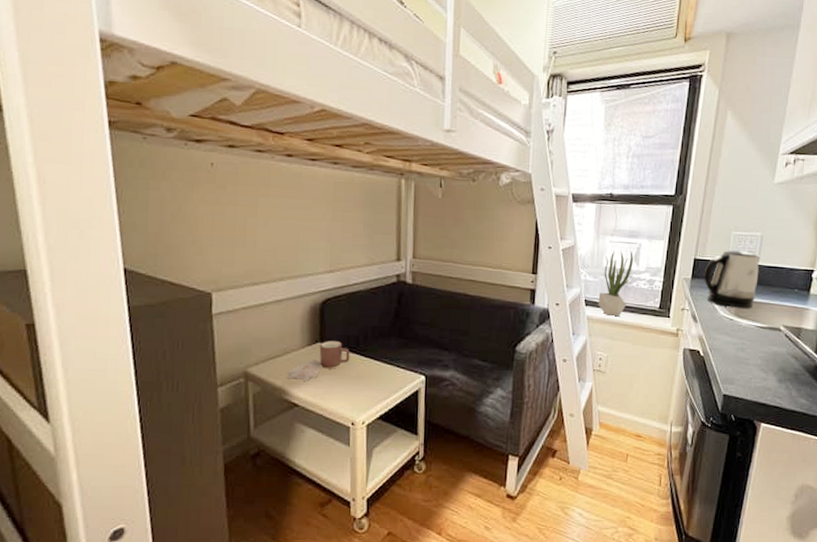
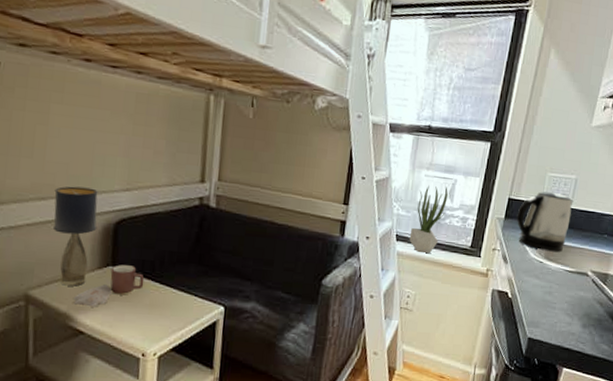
table lamp: none [265,271,305,363] -> present [52,186,98,286]

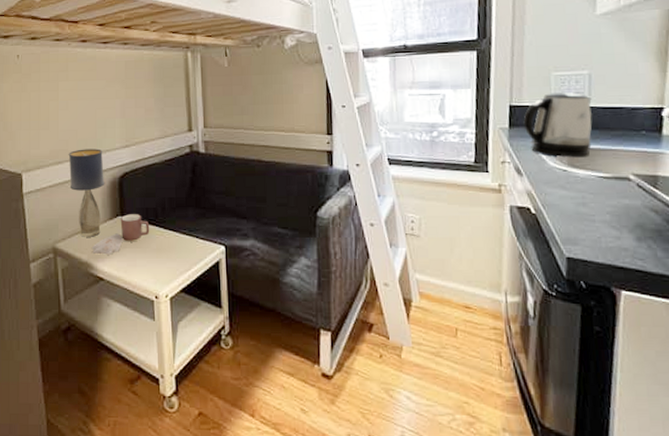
potted plant: present [409,186,448,254] -> none [402,103,439,175]

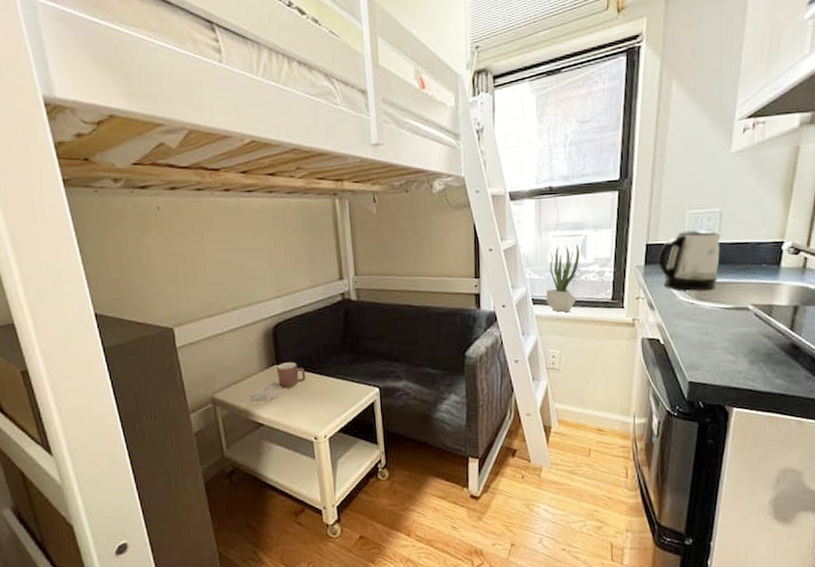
table lamp: present [68,148,105,237] -> none [219,300,259,387]
potted plant: none [402,103,439,175] -> present [546,244,580,313]

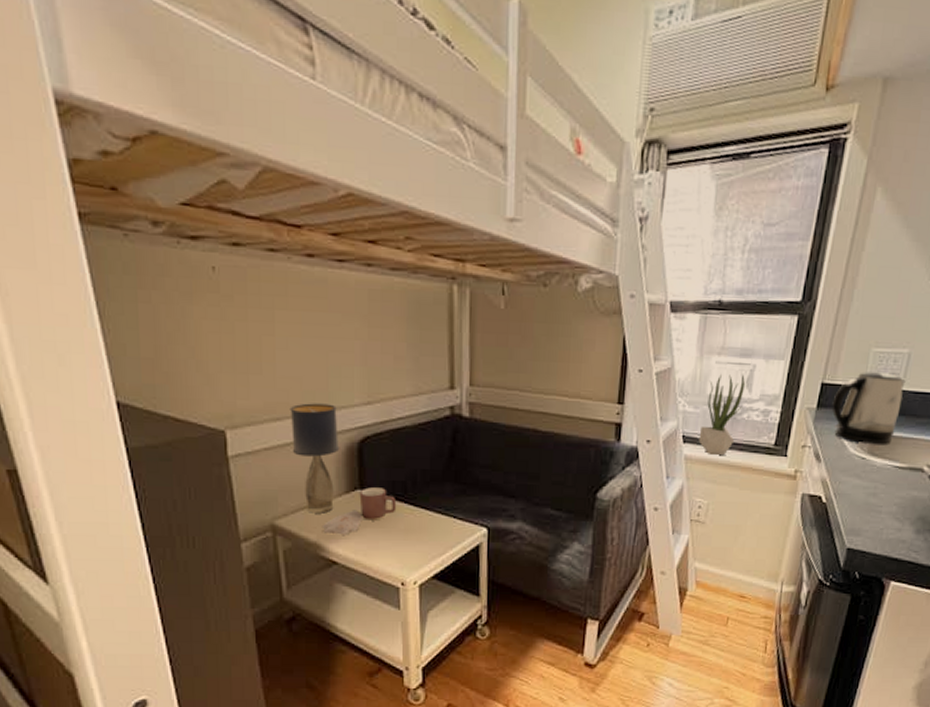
table lamp: none [219,300,259,387] -> present [290,403,340,514]

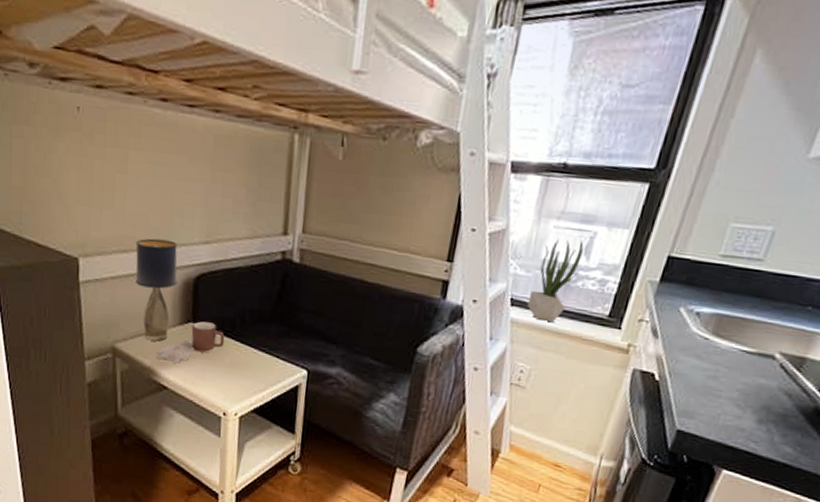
kettle: present [832,371,906,446] -> none [676,247,765,328]

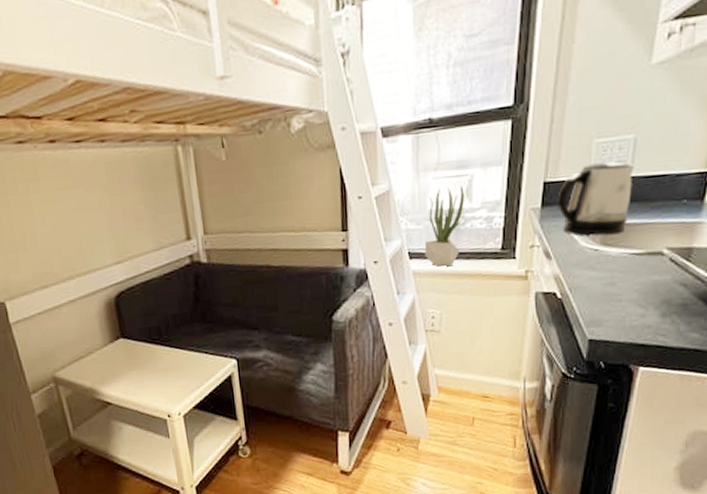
table lamp: present [135,238,178,342] -> none [54,267,101,364]
tissue: present [156,340,194,363] -> none [94,356,128,380]
mug: present [191,321,225,353] -> none [121,334,155,365]
kettle: none [676,247,765,328] -> present [557,161,634,236]

